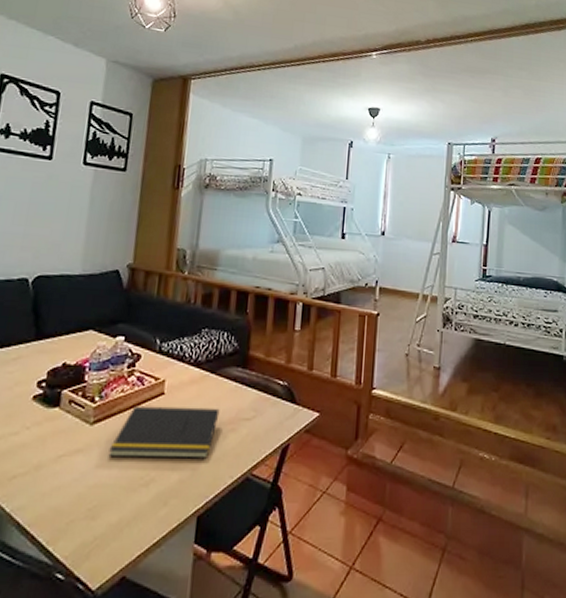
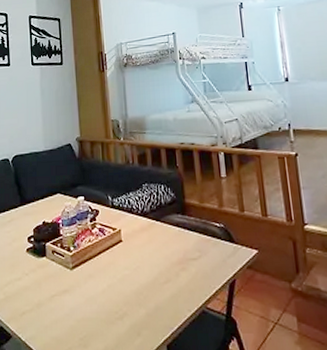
notepad: present [108,405,220,459] -> none [88,250,170,296]

